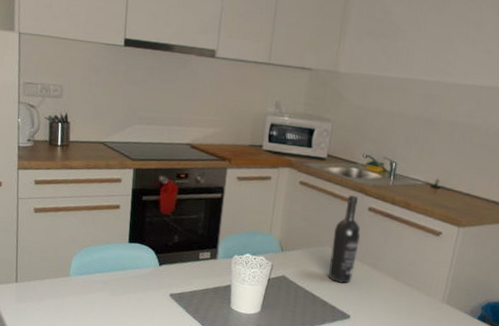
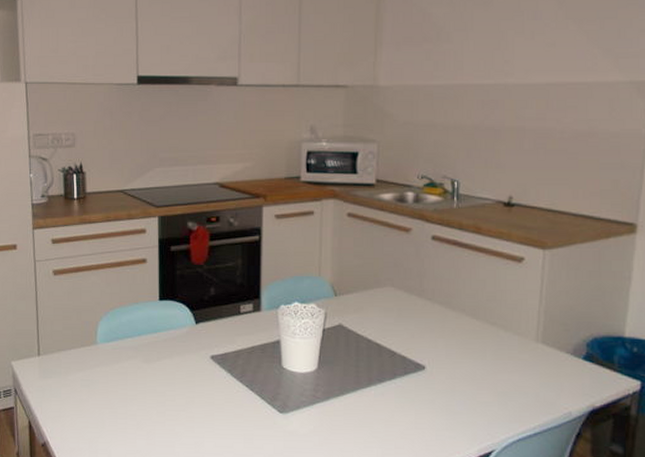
wine bottle: present [329,195,361,284] -> none [394,223,426,328]

